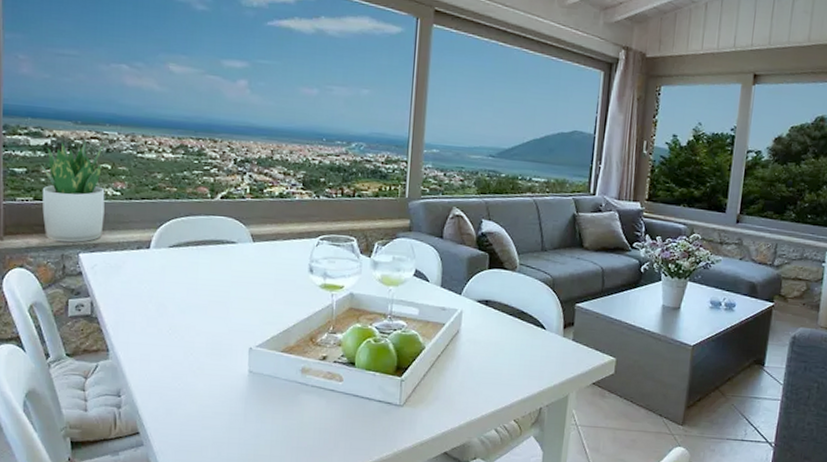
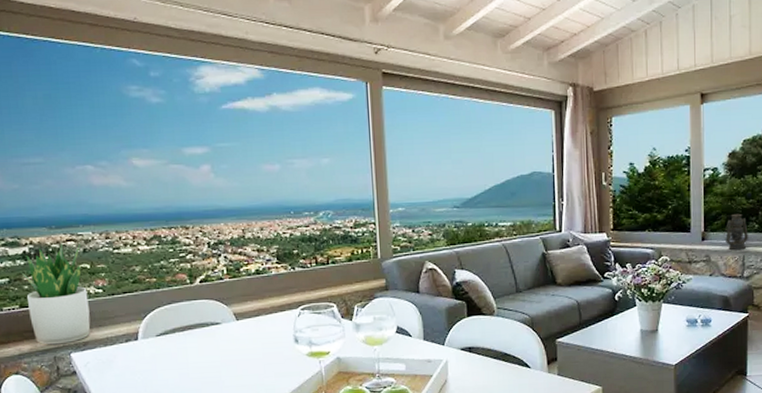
lantern: none [758,200,784,238] -> present [723,213,748,251]

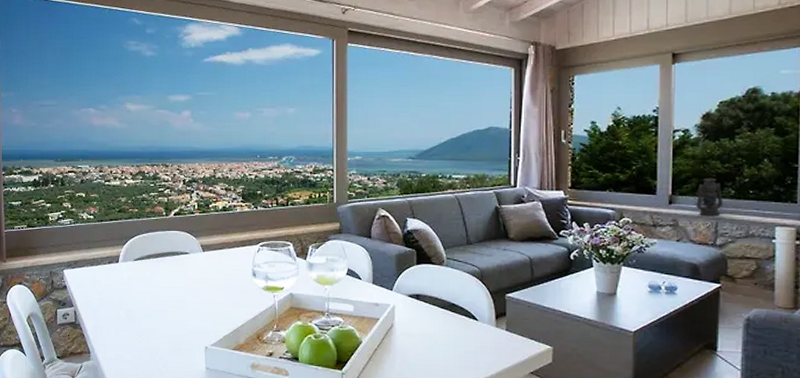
planter: present [21,243,91,345] -> none [31,174,81,261]

